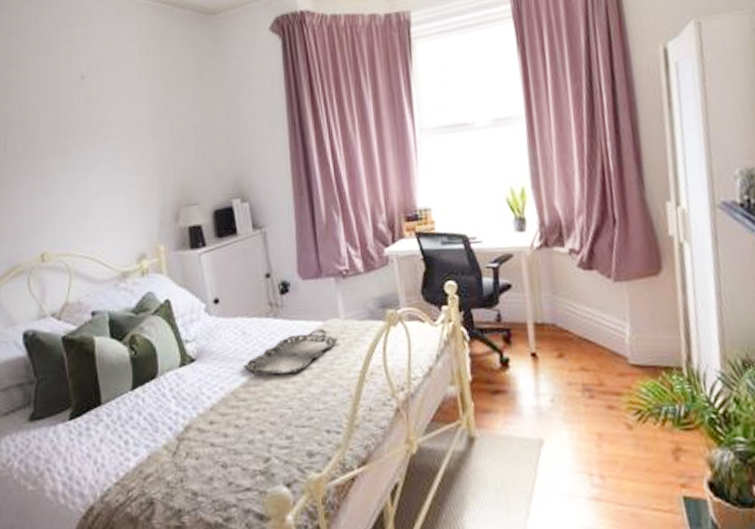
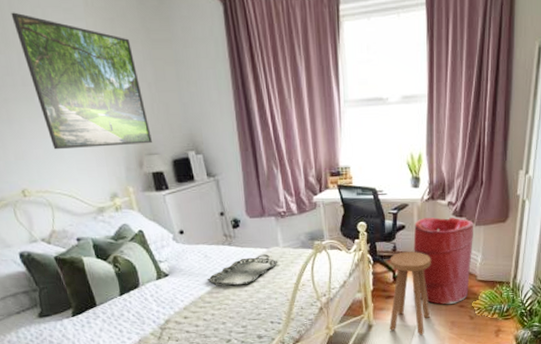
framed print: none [66,66,192,206] -> present [11,12,152,150]
stool: none [493,321,562,456] -> present [389,251,431,335]
laundry hamper: none [524,271,618,405] -> present [413,217,473,305]

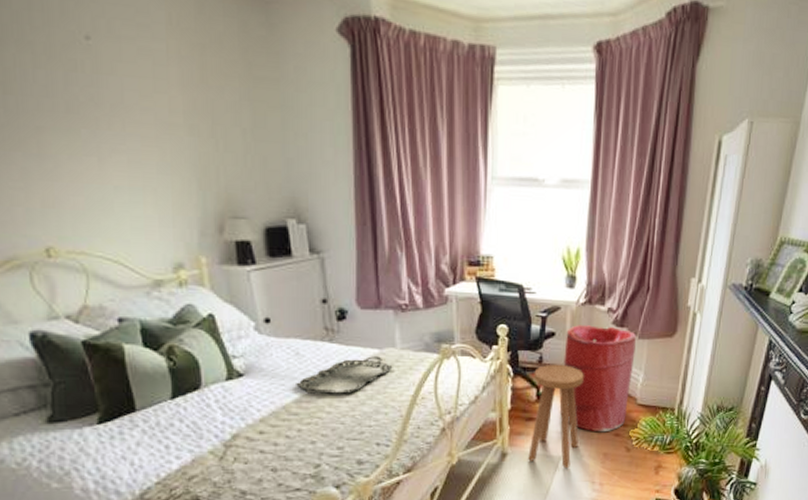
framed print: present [11,12,152,150] -> none [62,18,240,205]

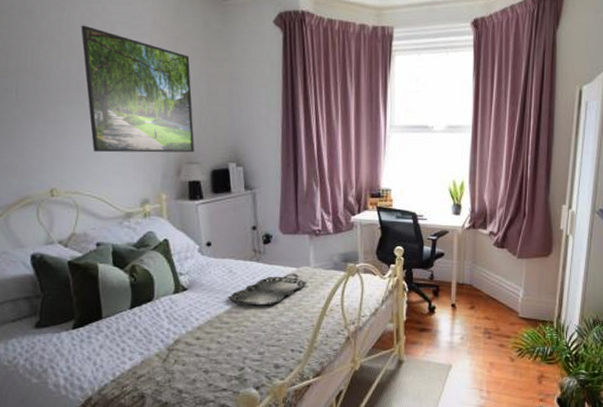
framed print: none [62,18,240,205] -> present [81,25,195,153]
stool: present [528,364,584,469] -> none [422,280,470,377]
laundry hamper: present [563,325,636,432] -> none [452,246,515,343]

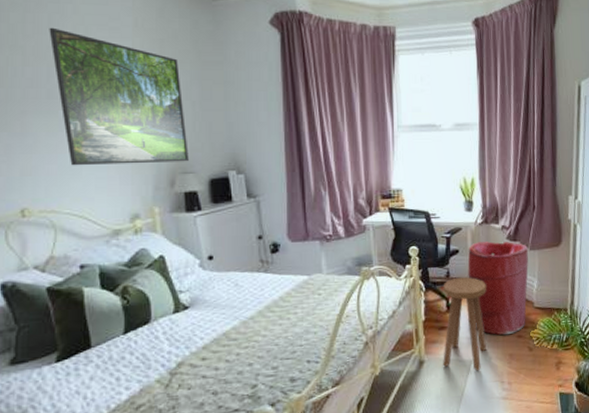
serving tray: present [228,274,307,306] -> none [235,282,320,320]
stool: none [422,280,470,377] -> present [443,277,486,371]
laundry hamper: none [452,246,515,343] -> present [467,241,528,335]

